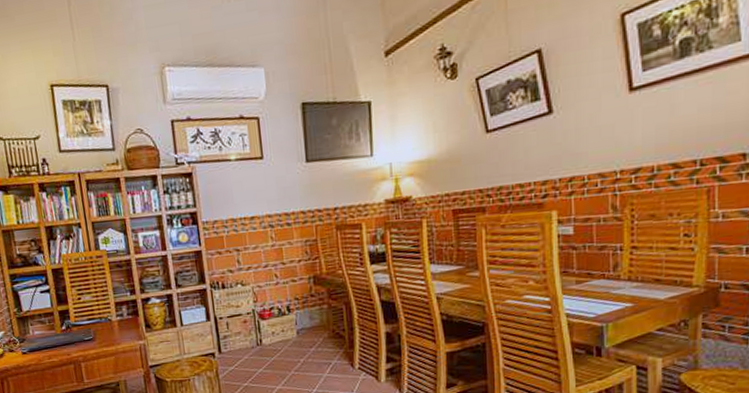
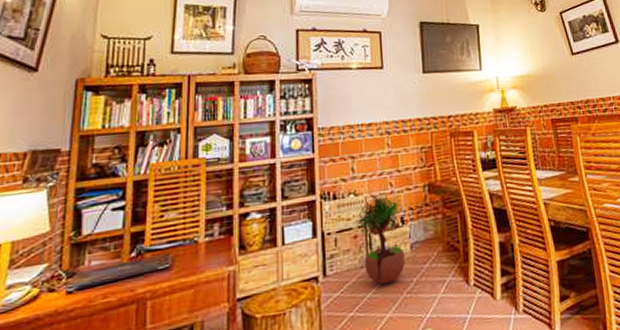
potted tree: none [242,283,293,363] -> present [353,192,406,285]

